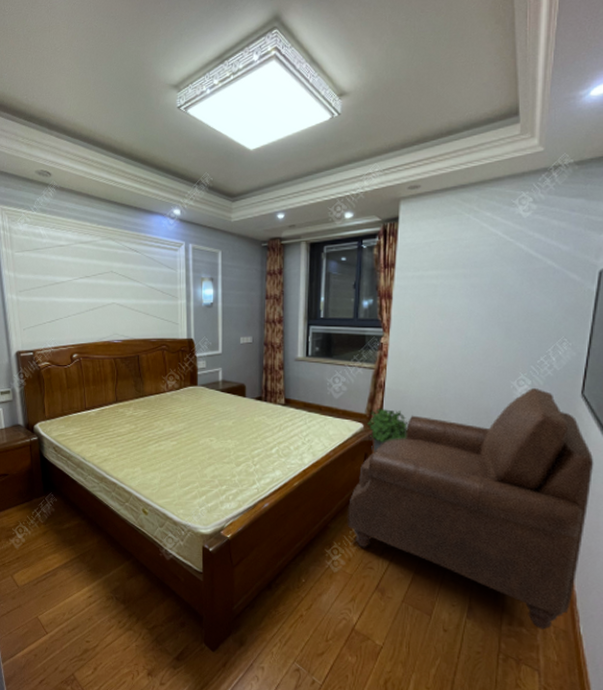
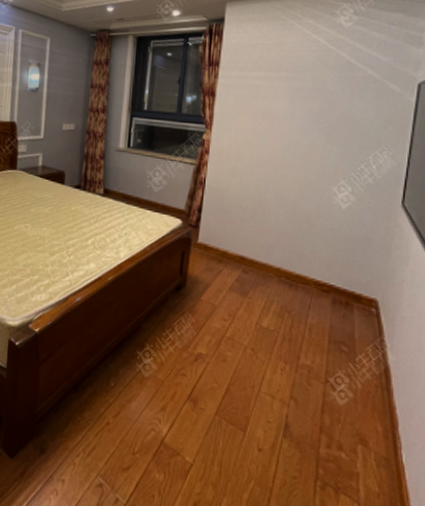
chair: present [347,388,594,630] -> none [161,195,415,456]
potted plant: present [366,408,409,452] -> none [185,205,228,250]

